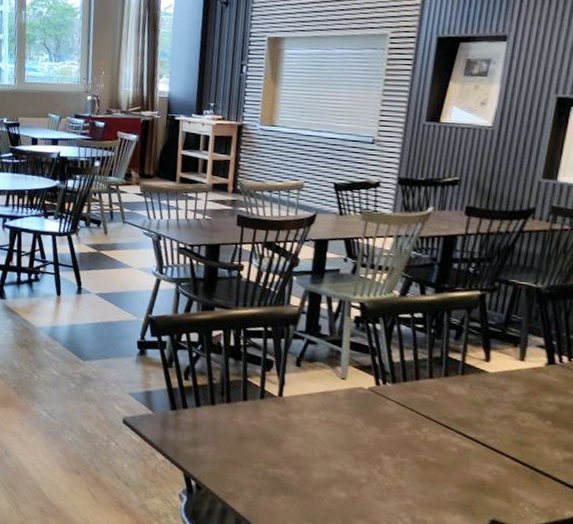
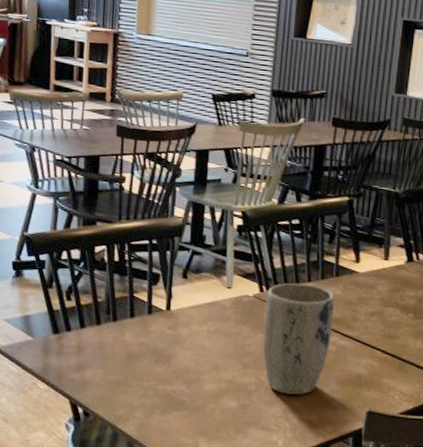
plant pot: none [376,378,459,495] -> present [263,283,335,396]

